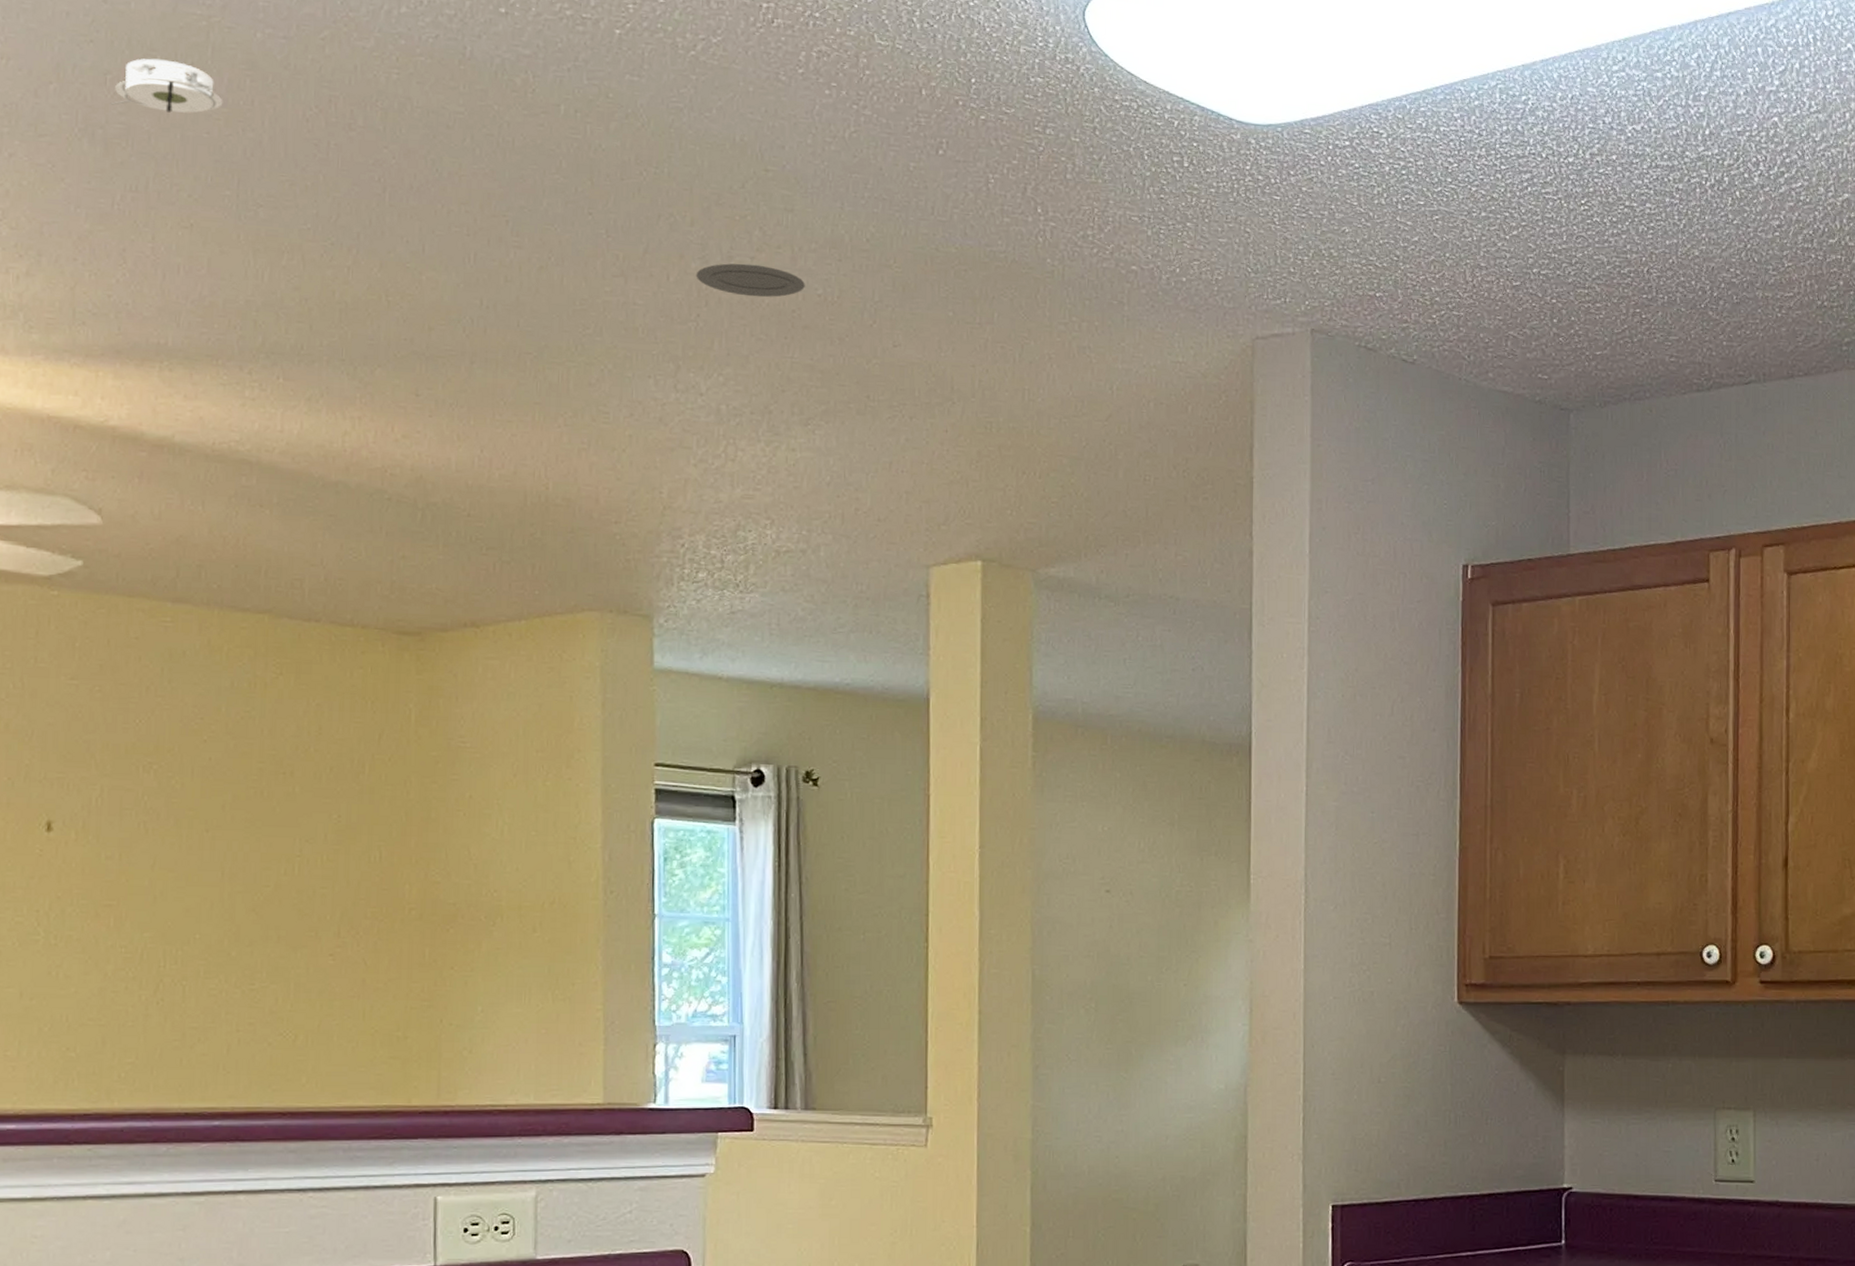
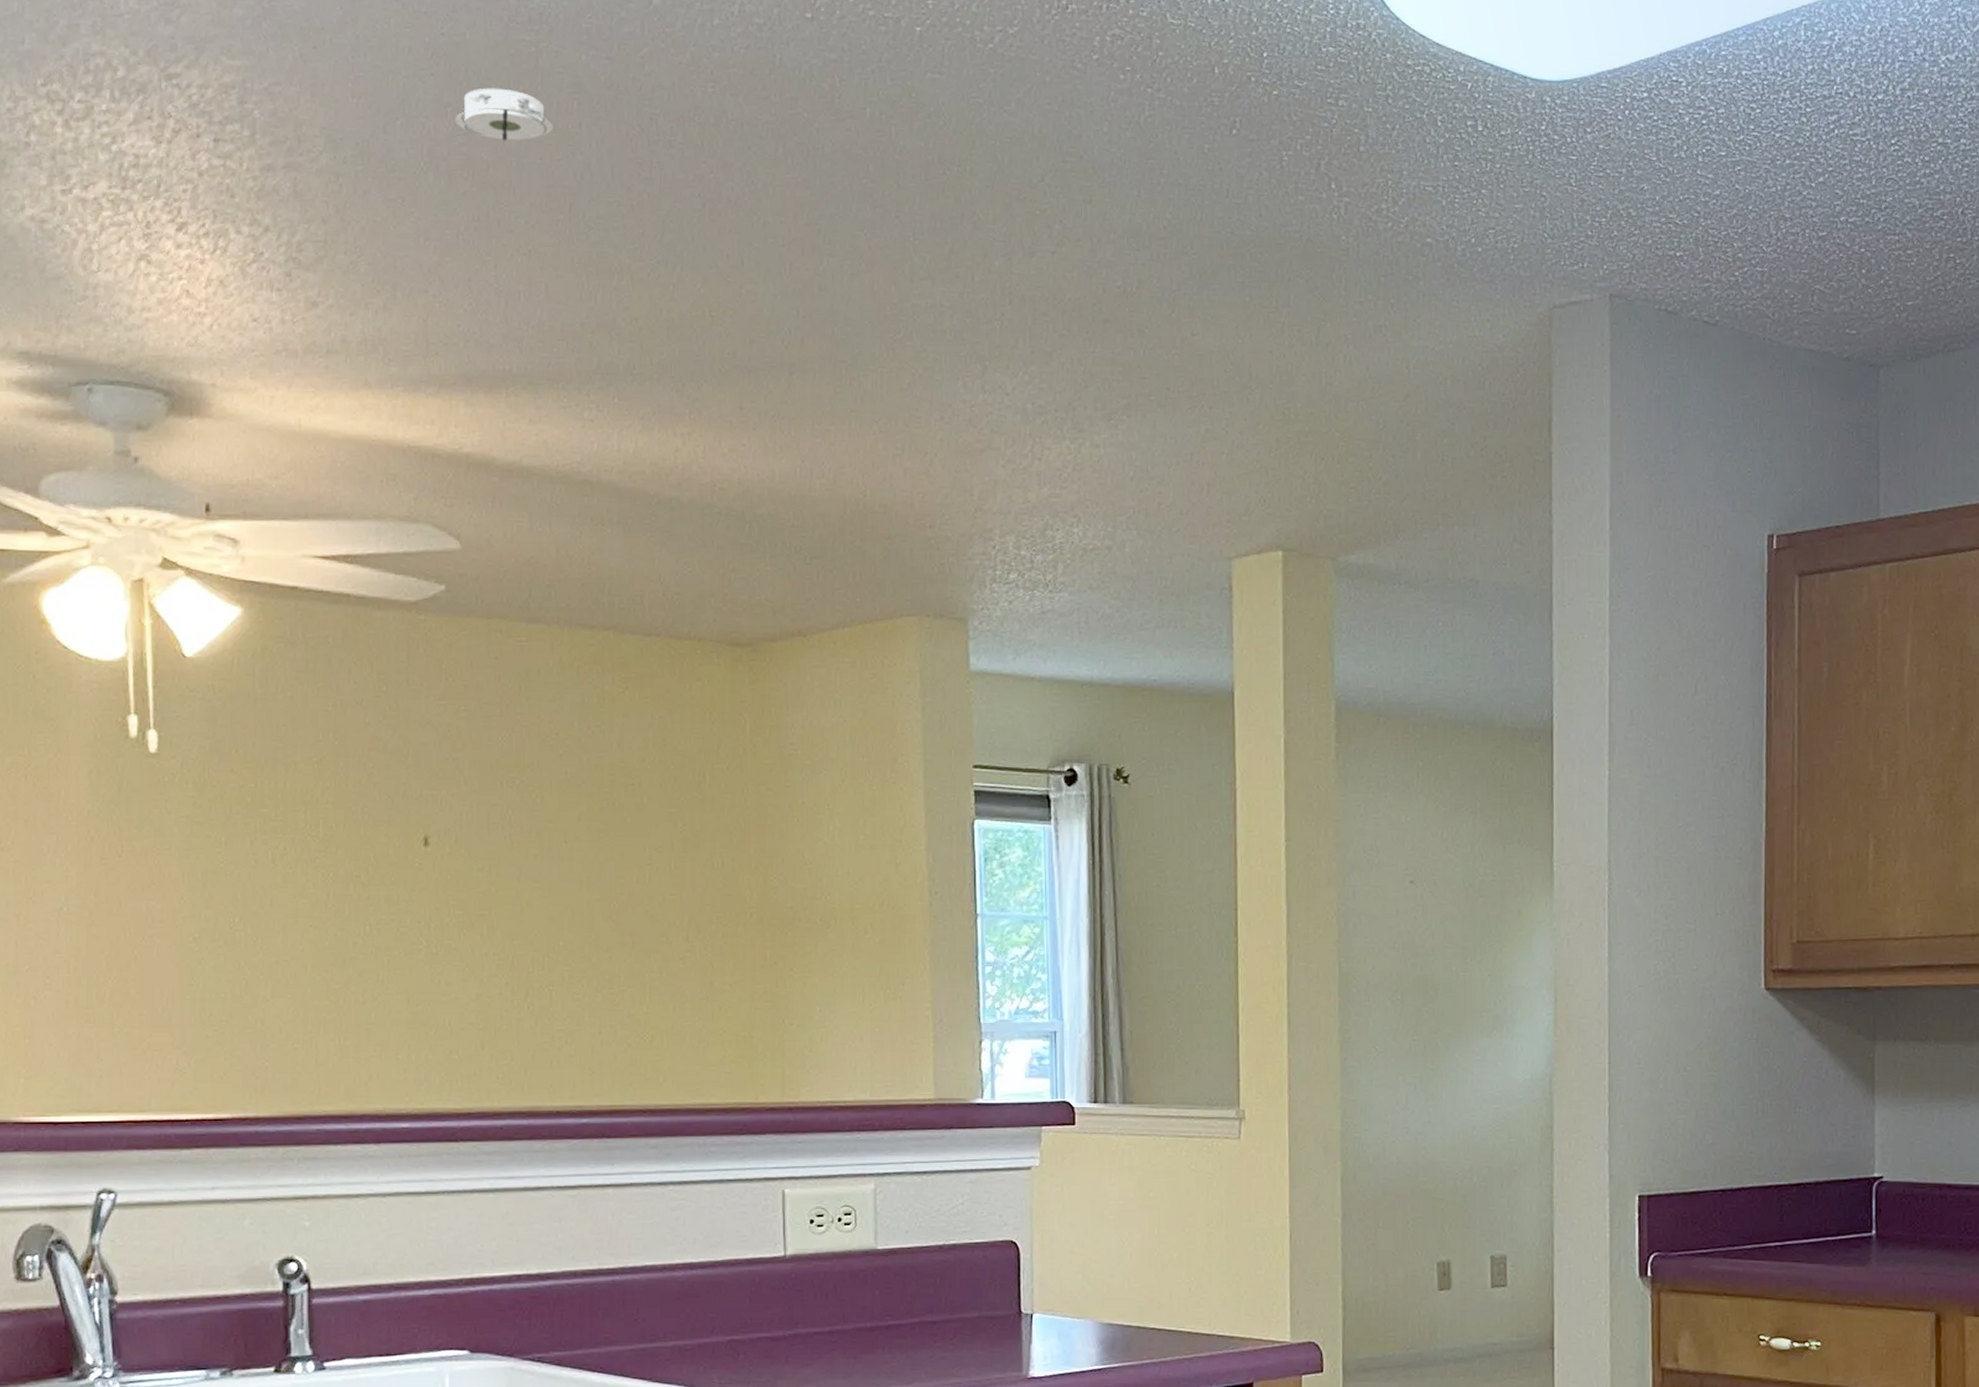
recessed light: present [696,263,805,298] -> none [999,258,1105,292]

